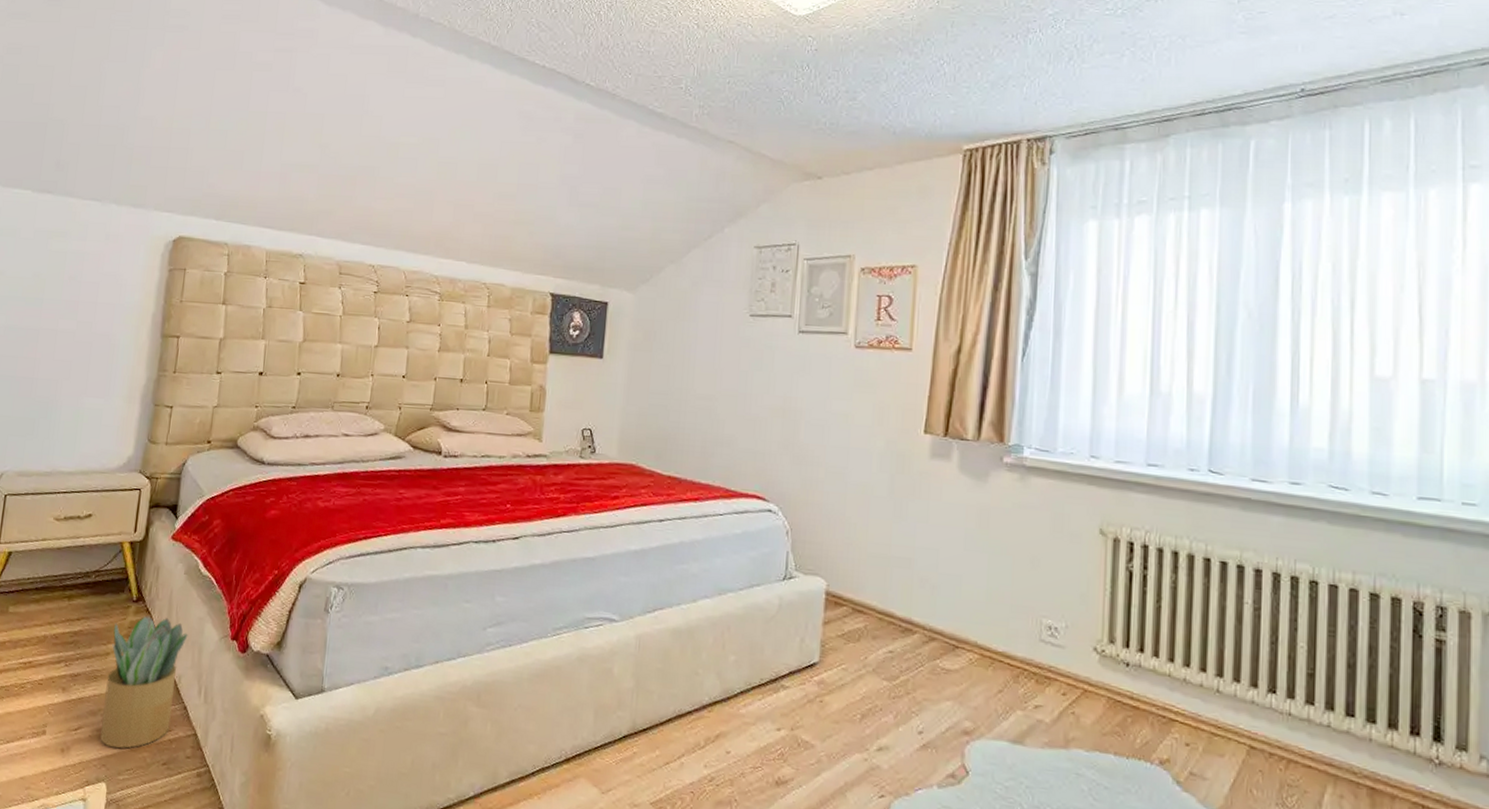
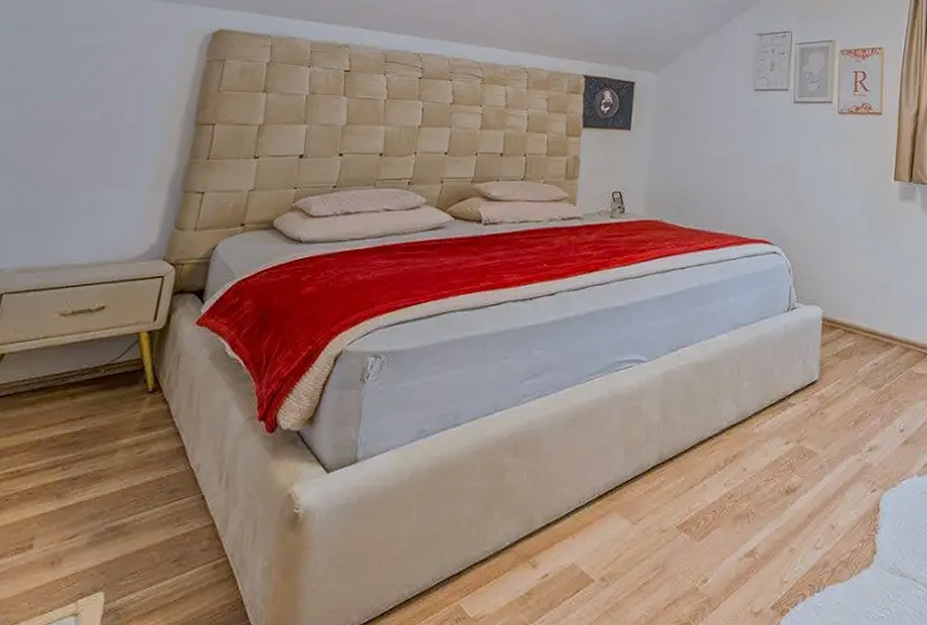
potted plant: present [100,615,188,749] -> none [100,406,210,552]

